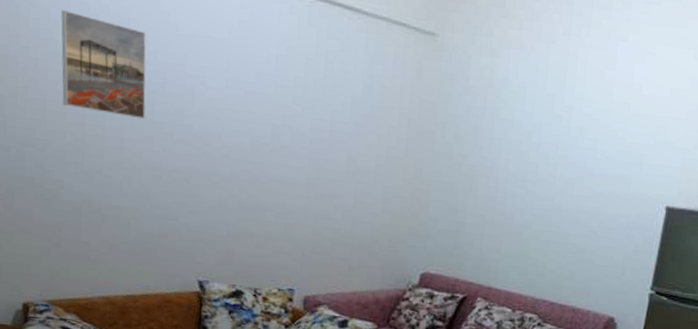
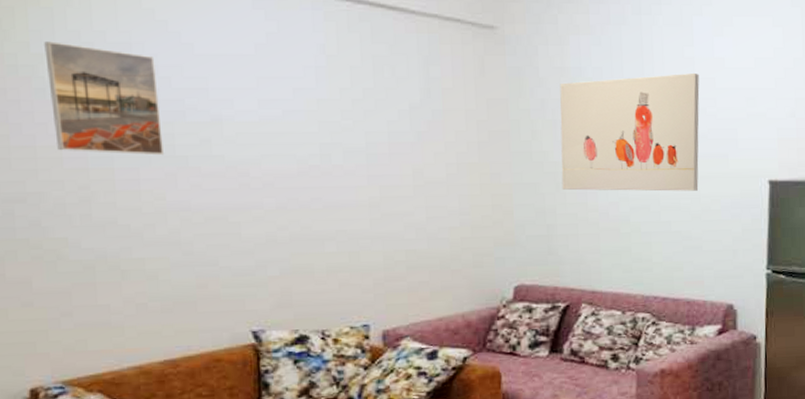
wall art: none [475,92,616,208] -> present [560,74,700,192]

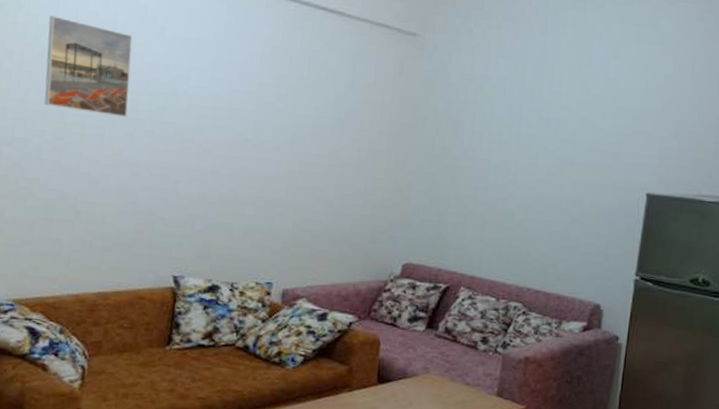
wall art: present [560,74,700,192] -> none [457,88,593,196]

